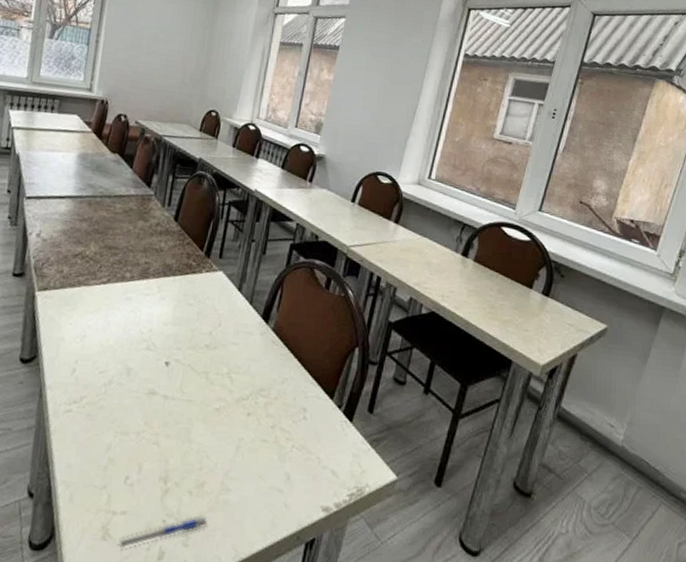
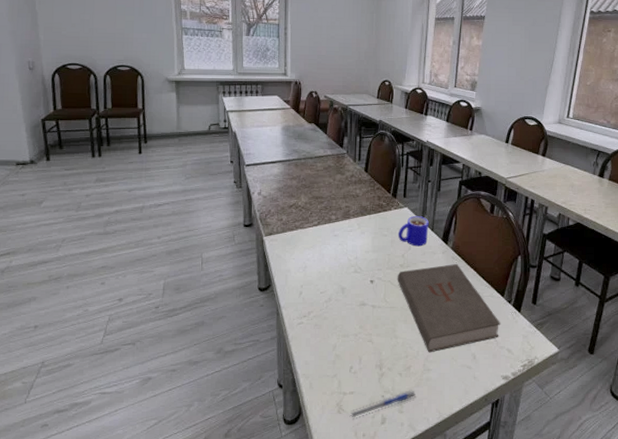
book: none [199,349,327,467] -> present [397,263,501,353]
mug: none [206,282,248,324] -> present [398,215,429,247]

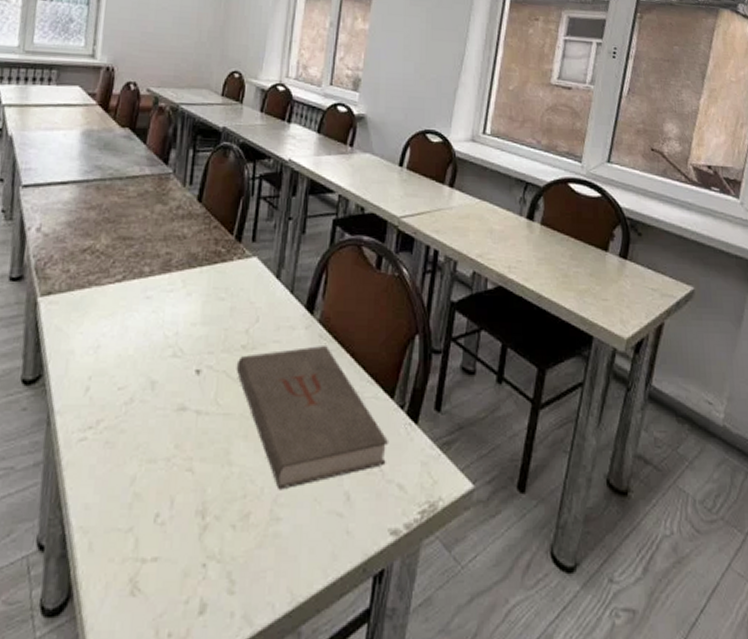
pen: present [349,390,416,421] -> none [148,553,256,609]
mug: present [398,215,429,247] -> none [240,269,287,318]

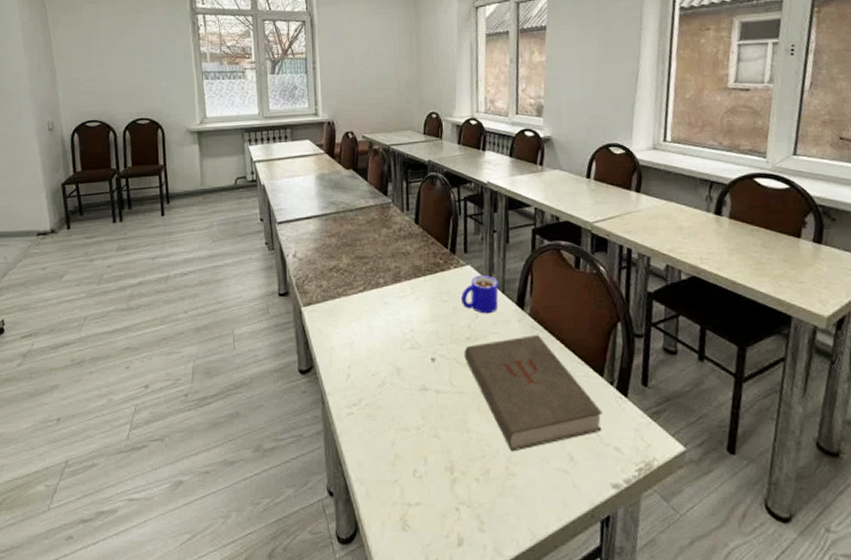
mug: none [240,269,287,318] -> present [460,274,499,314]

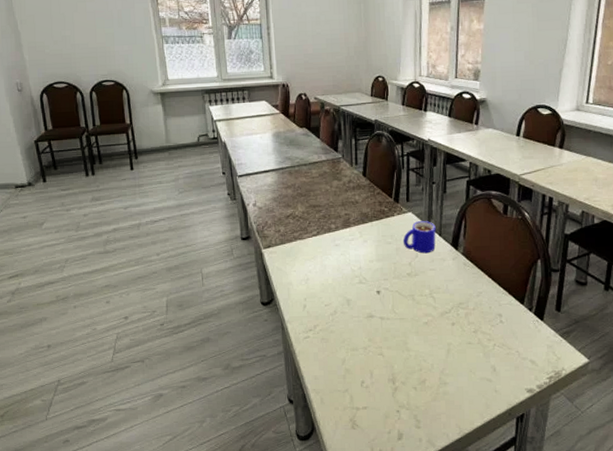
book: present [463,334,603,452] -> none [405,270,522,366]

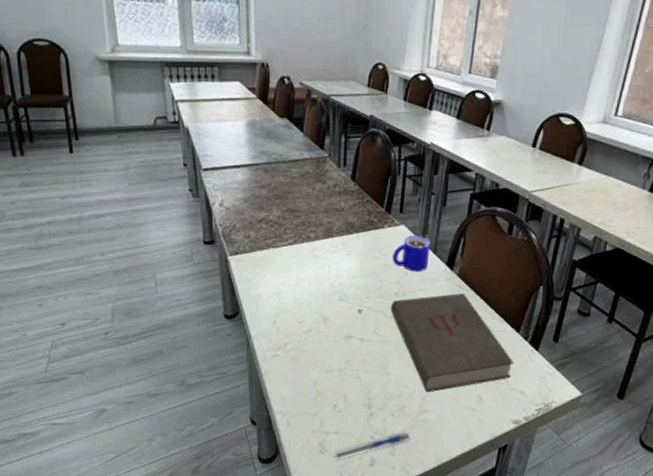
pen: none [364,404,433,436] -> present [333,431,410,462]
book: none [405,270,522,366] -> present [390,292,515,393]

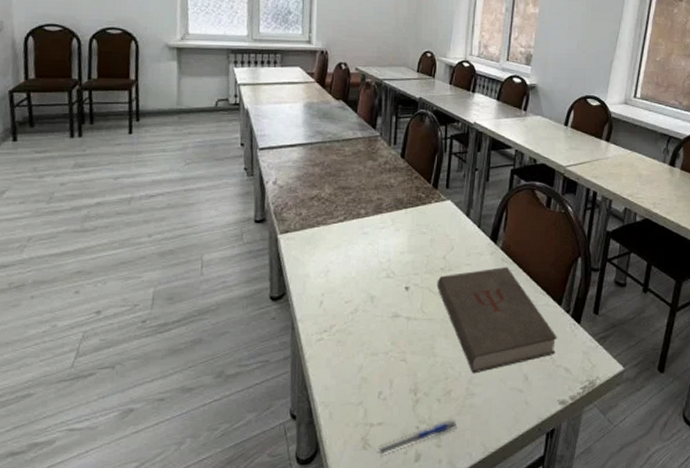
mug: present [392,235,431,272] -> none [438,209,475,247]

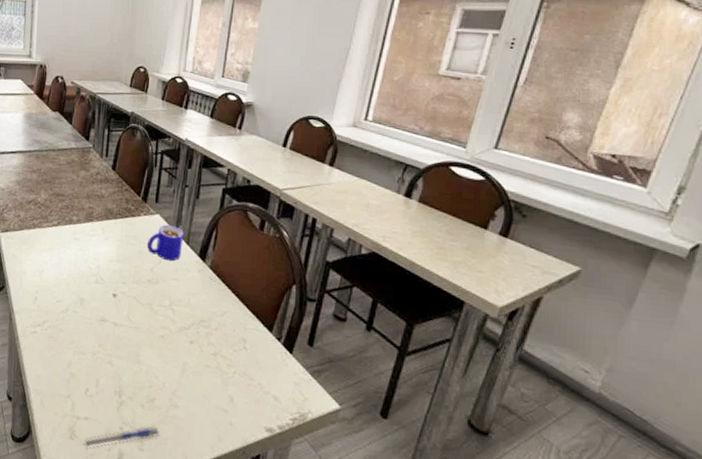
book: present [436,266,558,374] -> none [143,285,267,387]
mug: none [438,209,475,247] -> present [146,224,184,261]

